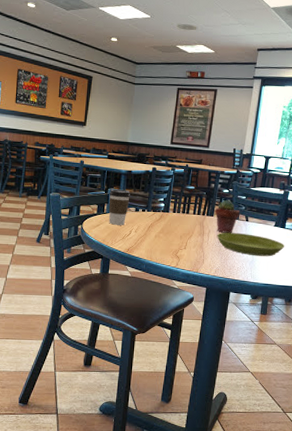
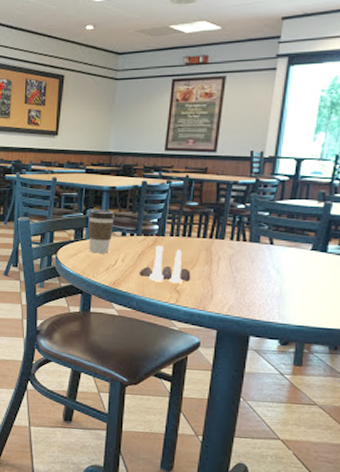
salt and pepper shaker set: none [148,220,188,251] -> present [139,245,191,284]
potted succulent: present [214,200,240,233] -> none [226,218,262,260]
saucer: present [216,232,285,257] -> none [229,259,328,290]

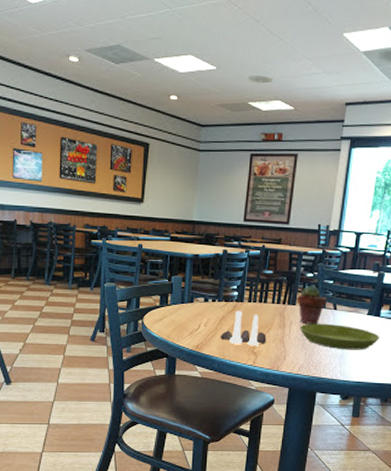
coffee cup: present [88,210,115,254] -> none [173,276,198,319]
potted succulent: none [226,218,262,260] -> present [297,286,327,324]
saucer: none [229,259,328,290] -> present [299,323,380,350]

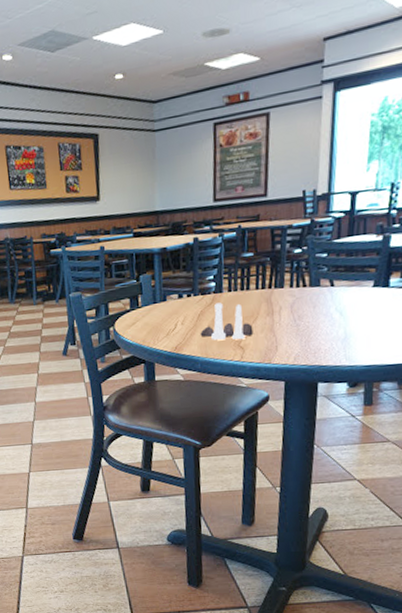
potted succulent: present [297,286,327,324] -> none [284,263,322,308]
saucer: present [299,323,380,350] -> none [291,302,391,331]

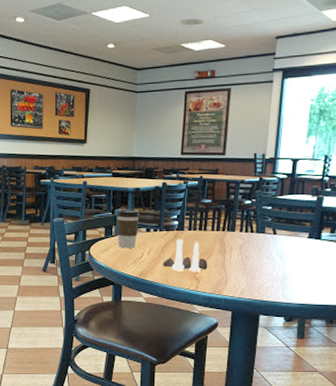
coffee cup: none [141,273,169,320] -> present [116,209,140,248]

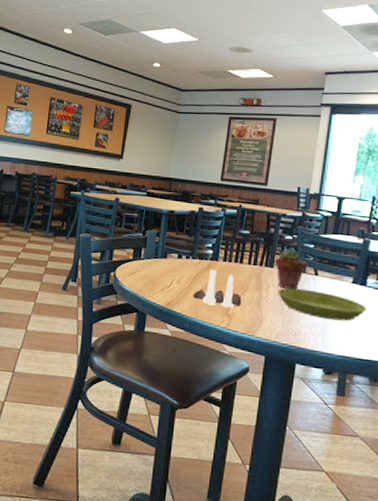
coffee cup: present [116,209,140,248] -> none [146,231,172,274]
potted succulent: none [236,212,266,249] -> present [274,249,307,289]
saucer: none [240,248,322,273] -> present [277,288,367,321]

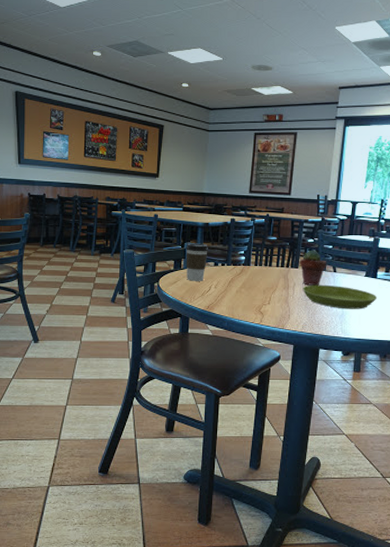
coffee cup: none [146,231,172,274] -> present [186,243,208,281]
salt and pepper shaker set: present [193,269,242,308] -> none [229,274,272,306]

